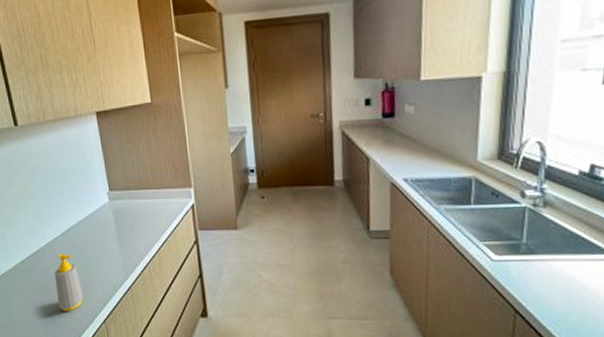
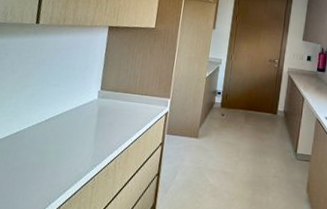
soap bottle: present [54,253,84,312] -> none [19,137,50,195]

